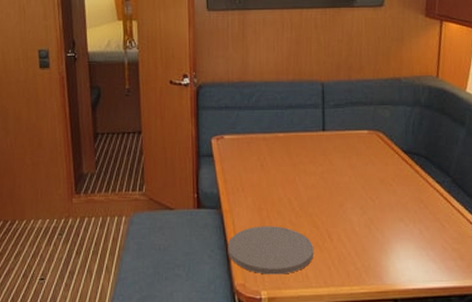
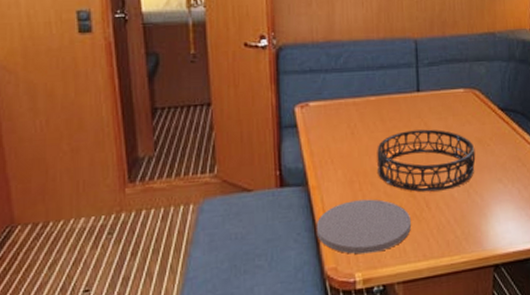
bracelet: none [284,166,378,224] -> present [377,129,476,192]

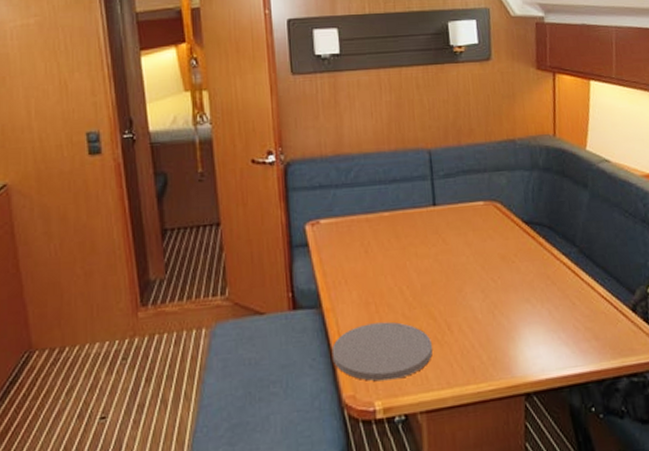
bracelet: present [377,129,476,192] -> none [392,245,500,314]

